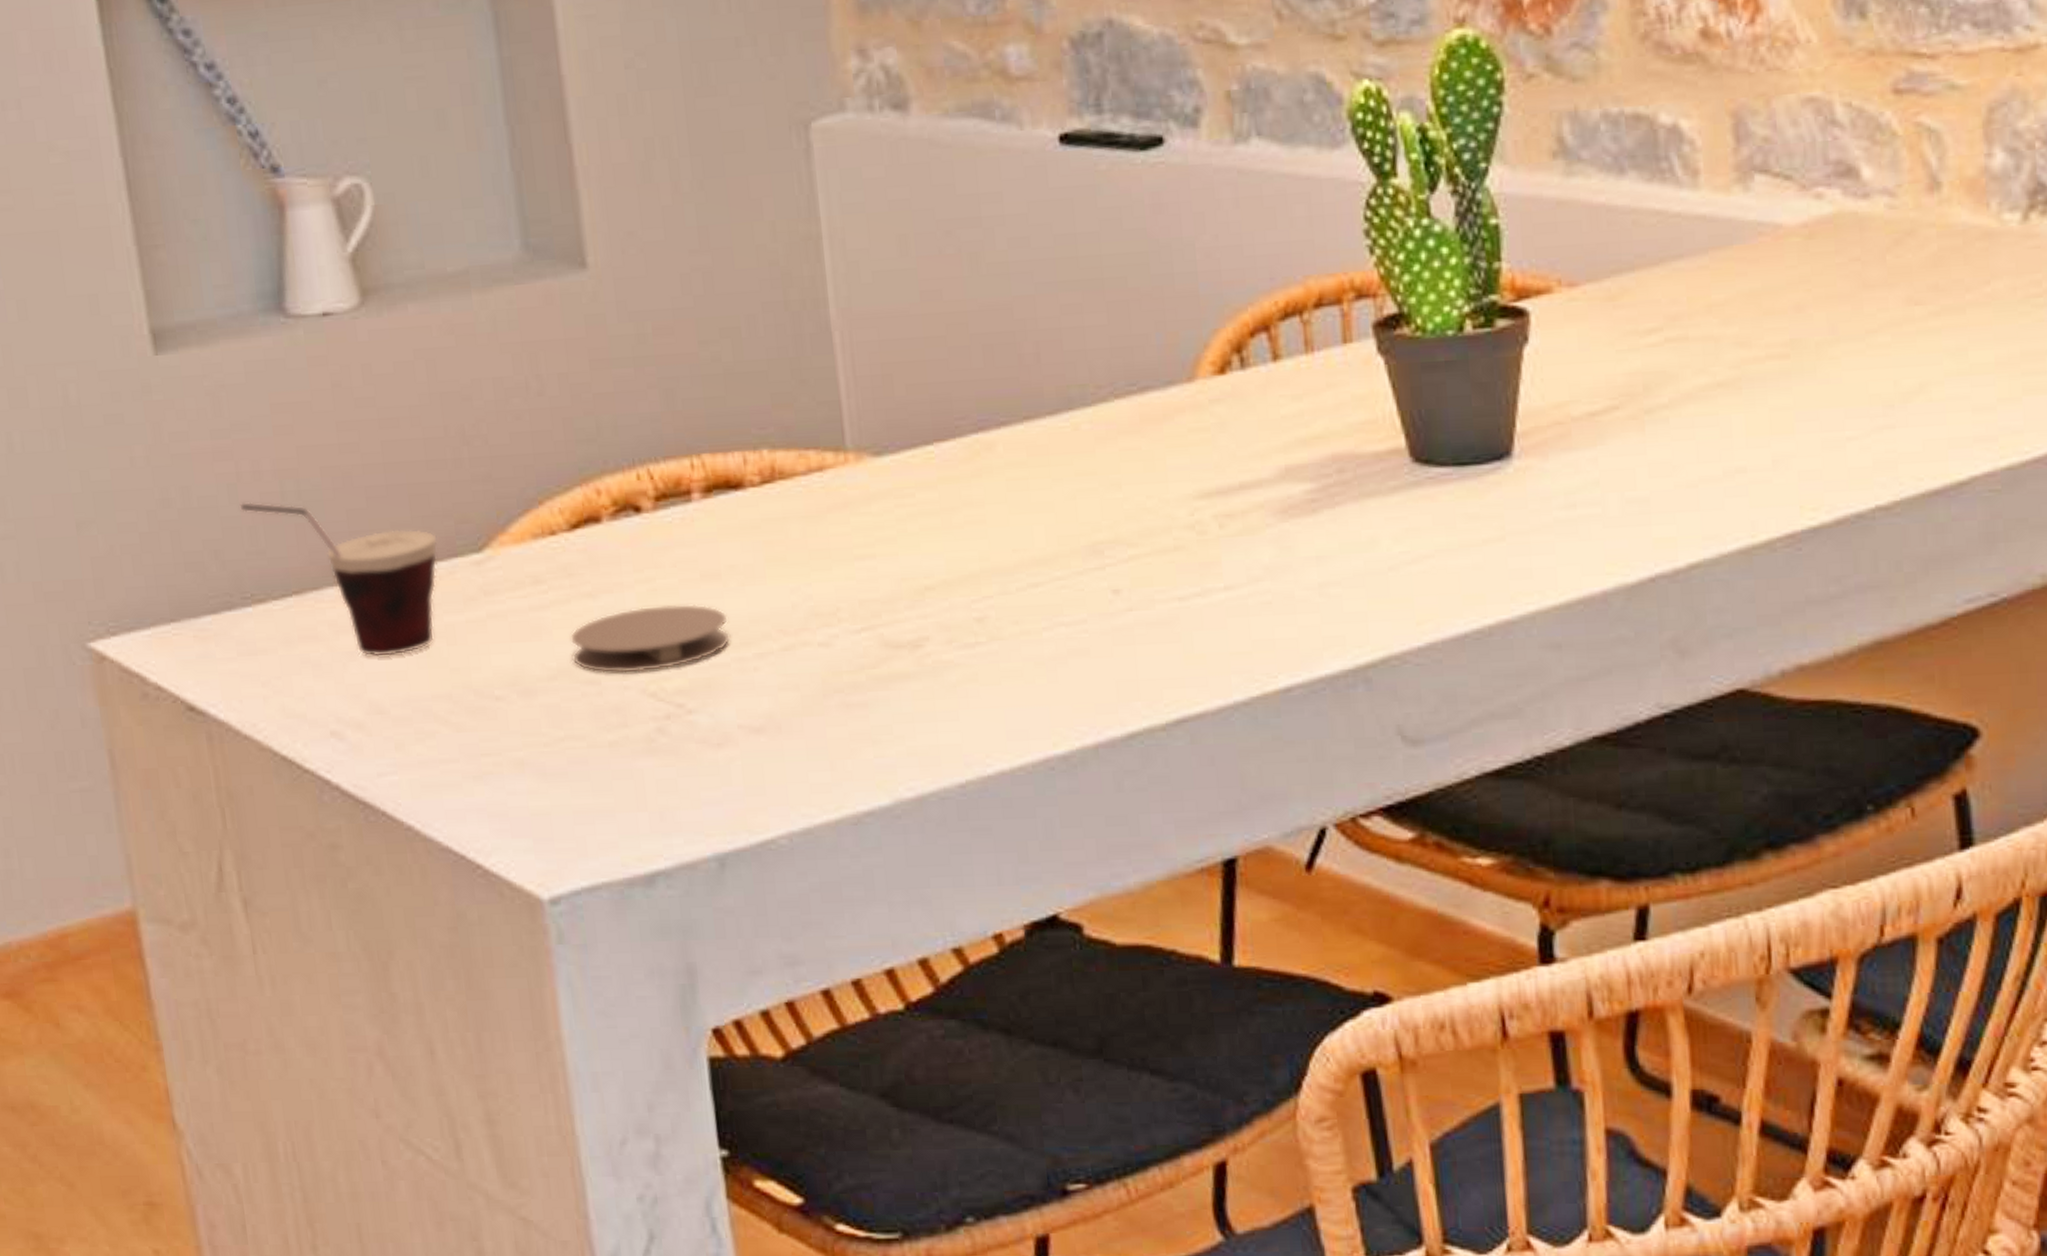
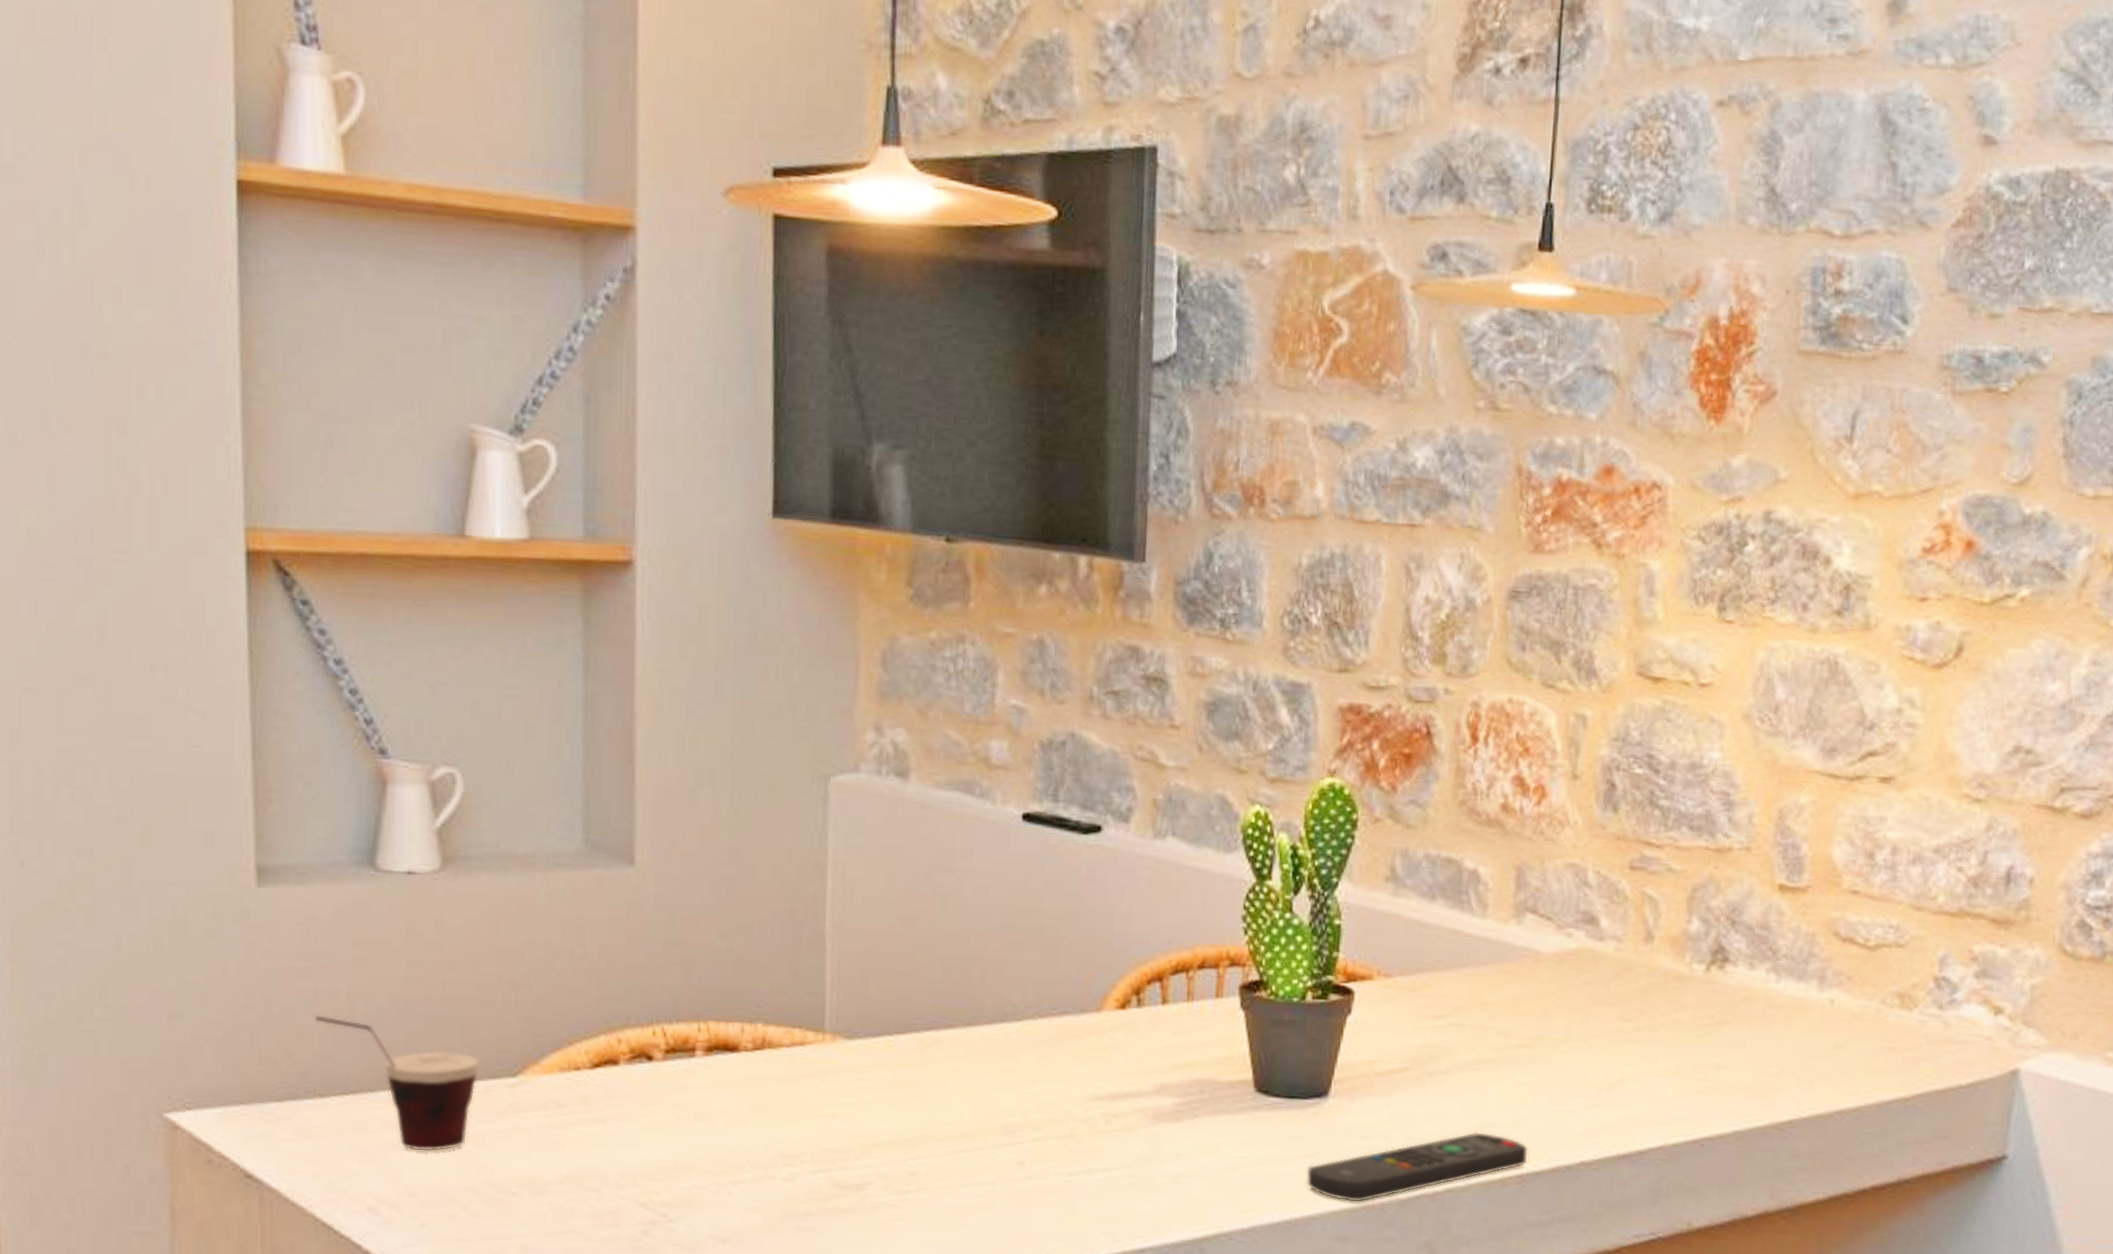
coaster: present [569,603,730,674] -> none [580,1134,712,1186]
remote control: none [1495,481,1800,597] -> present [1306,1132,1528,1203]

